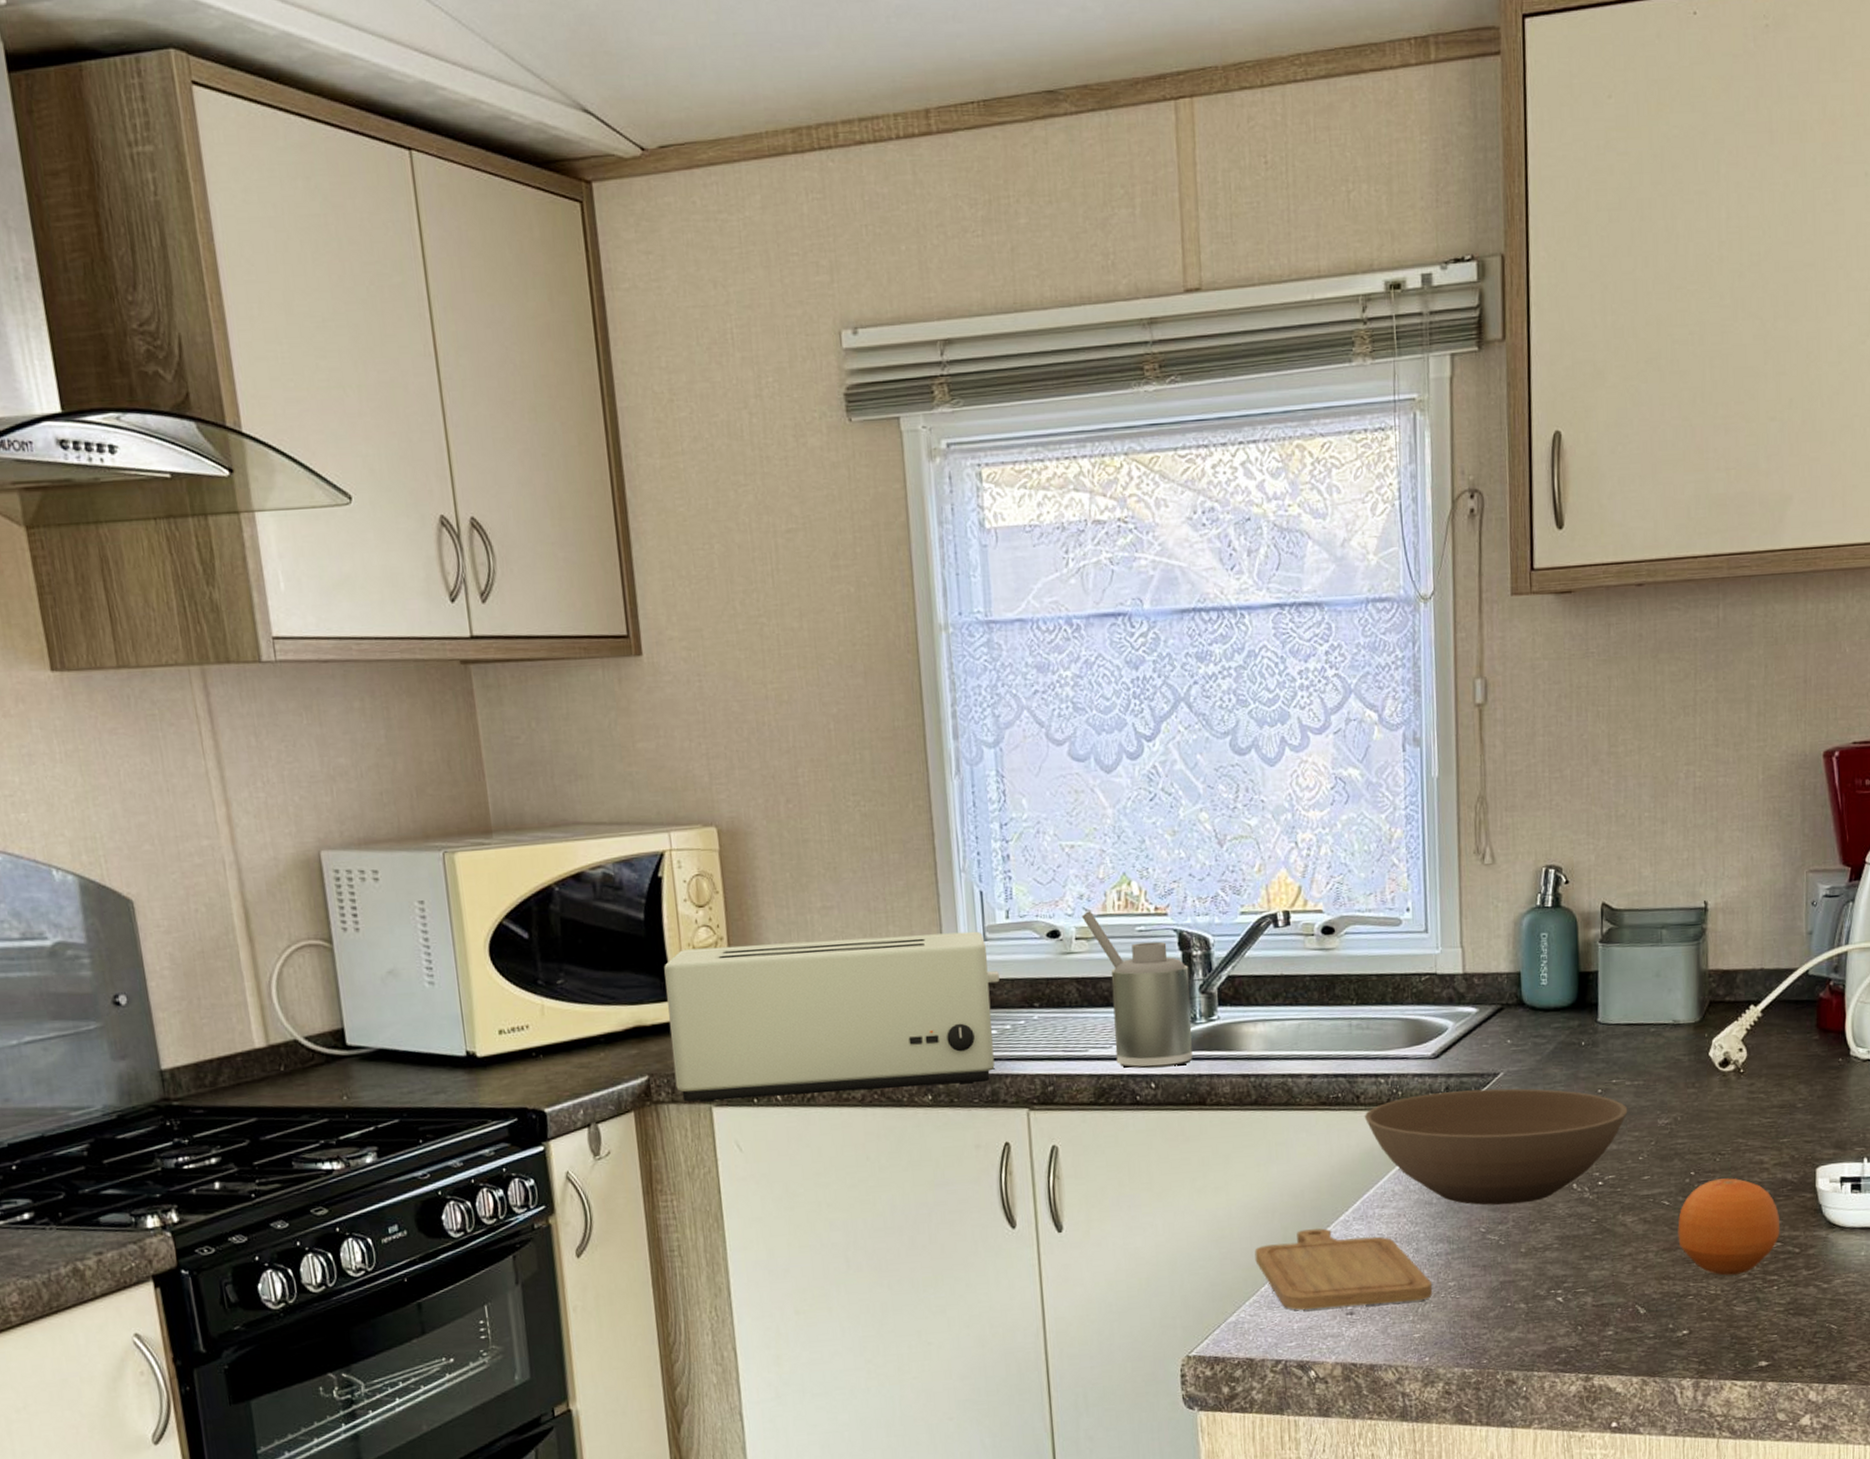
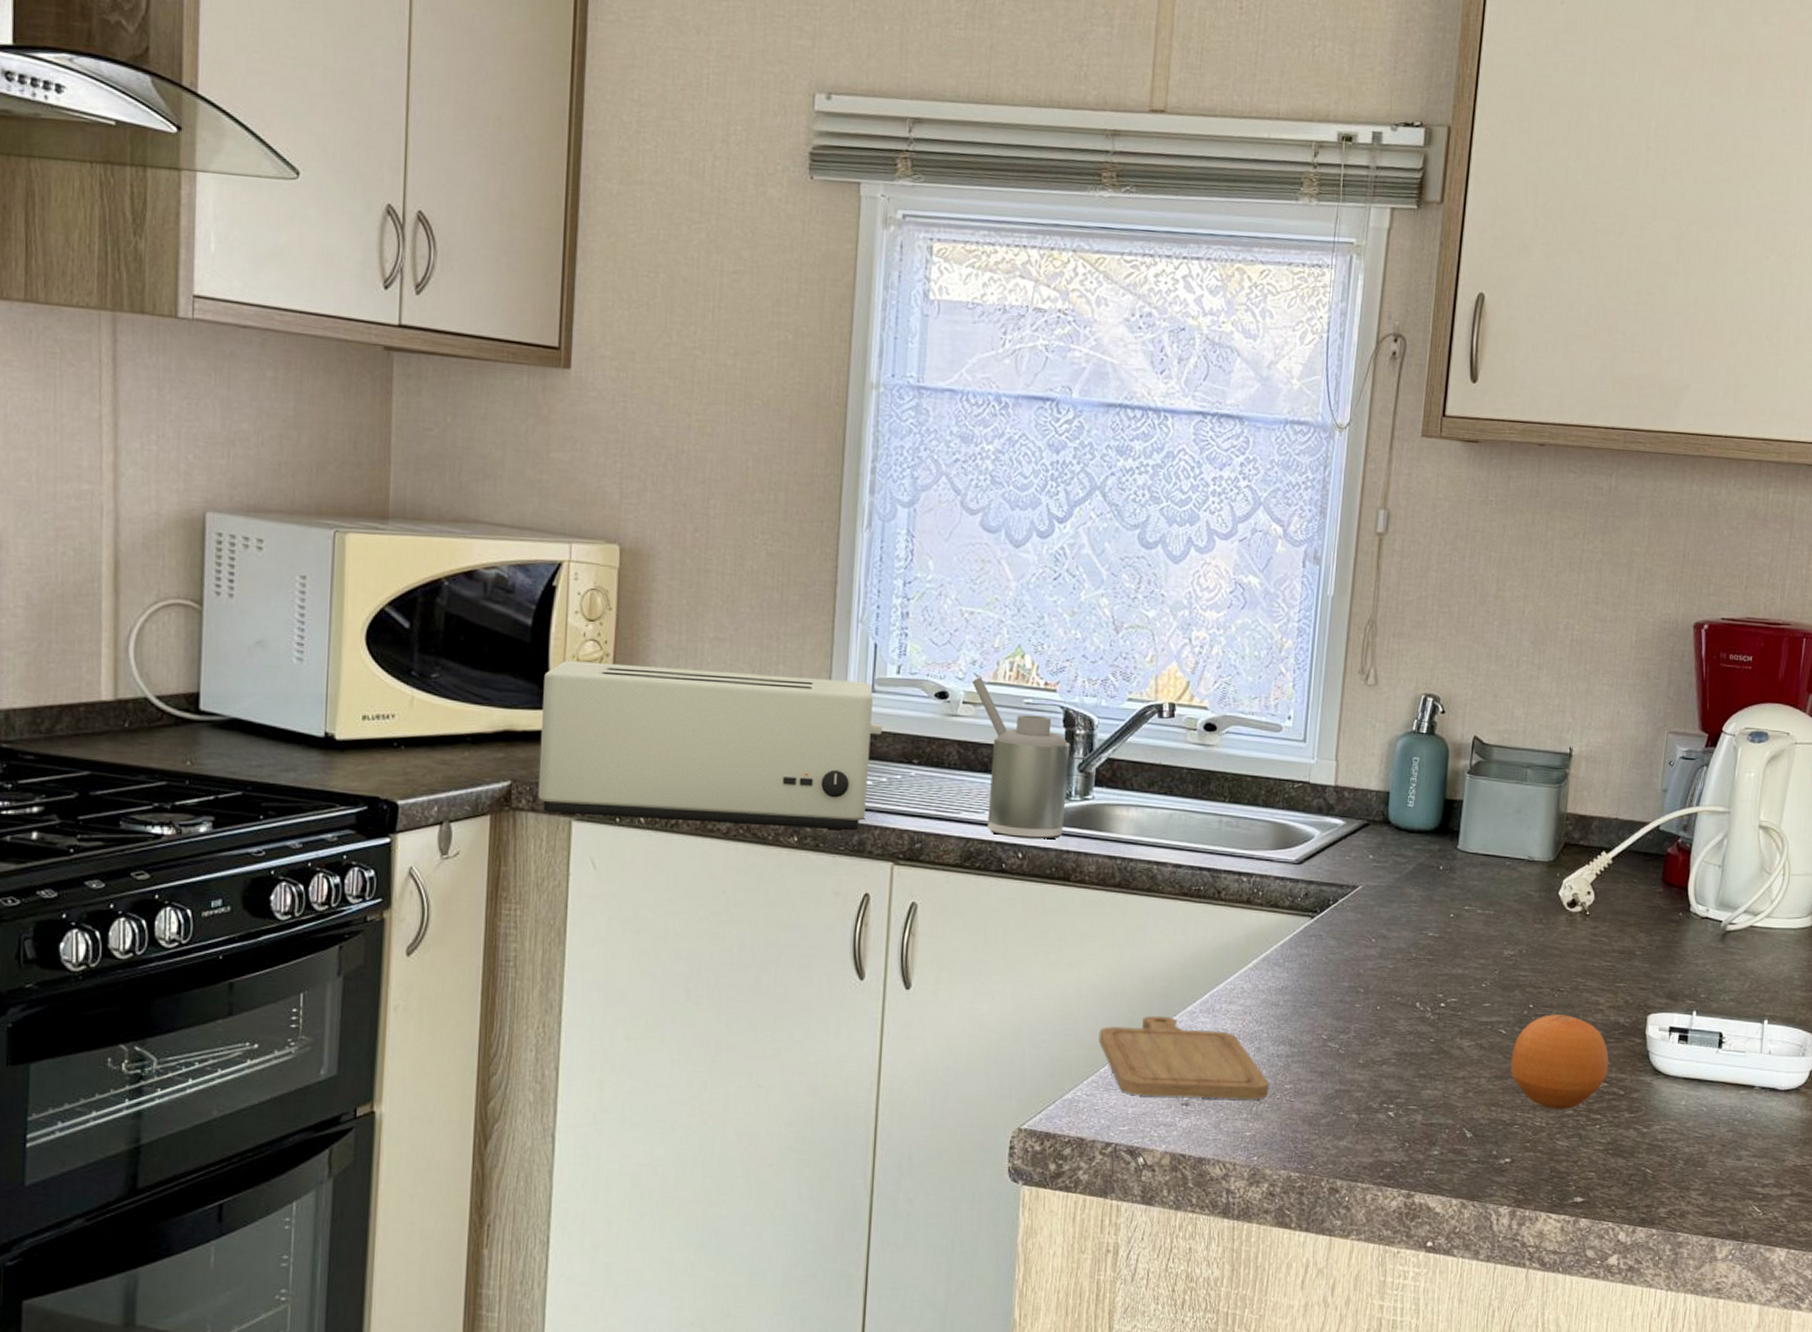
bowl: present [1364,1088,1628,1205] -> none [1223,897,1477,1016]

